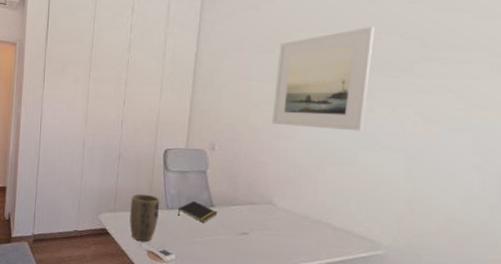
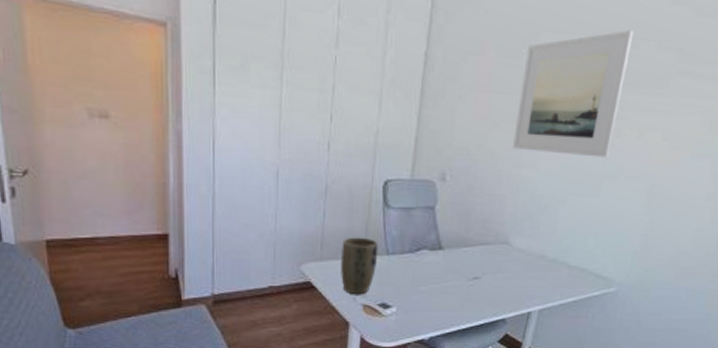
notepad: present [177,200,218,223] -> none [399,243,447,268]

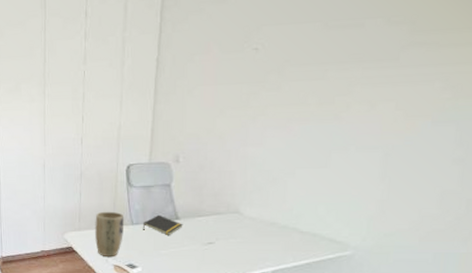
notepad: none [399,243,447,268] -> present [142,214,183,235]
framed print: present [513,30,634,158] -> none [240,11,358,132]

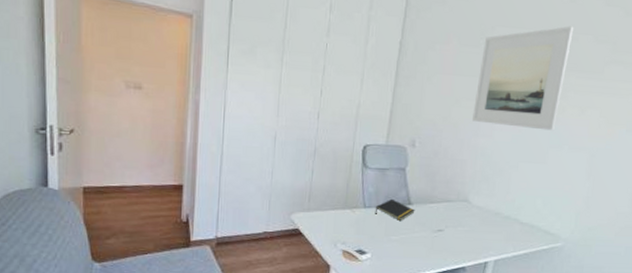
plant pot: present [95,211,125,258] -> none [324,192,357,242]
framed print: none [240,11,358,132] -> present [472,26,574,131]

